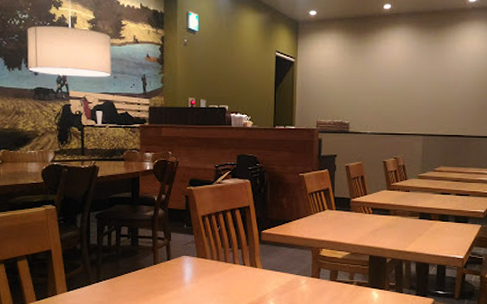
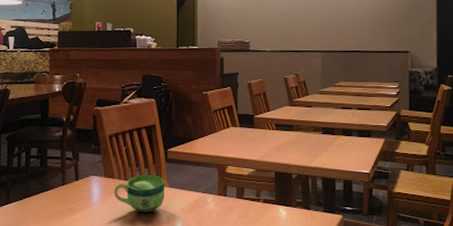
cup: none [206,255,258,293] -> present [114,174,165,213]

